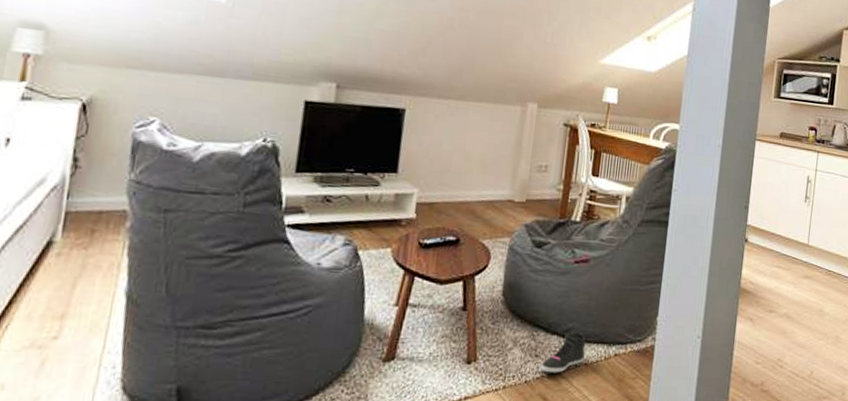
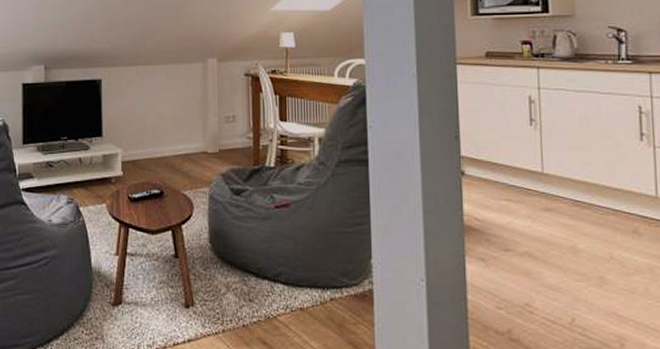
sneaker: present [540,332,586,373] -> none [255,277,299,318]

